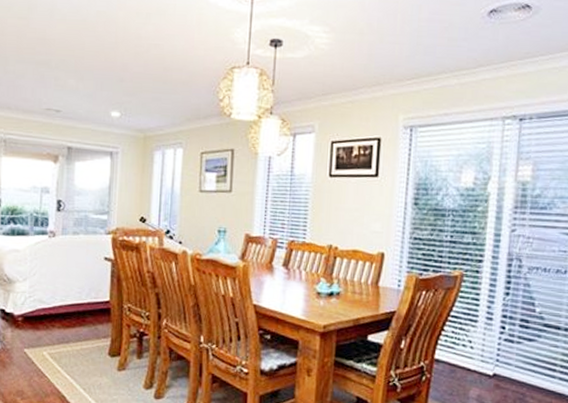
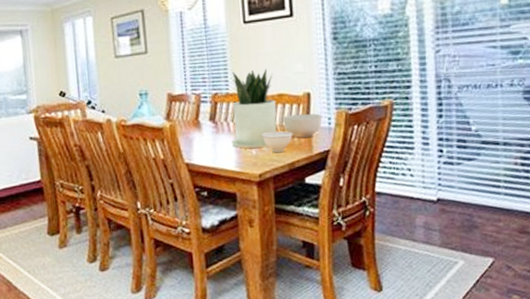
planter: none [301,221,351,301] -> present [231,68,278,149]
bowl: none [331,285,362,308] -> present [261,131,293,153]
bowl: none [354,271,393,297] -> present [283,113,322,138]

